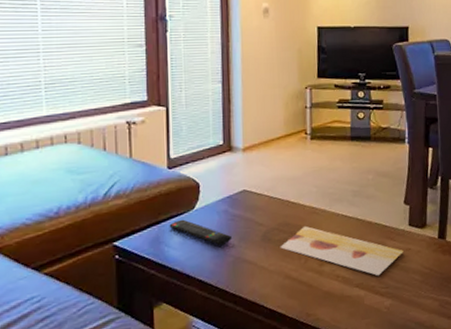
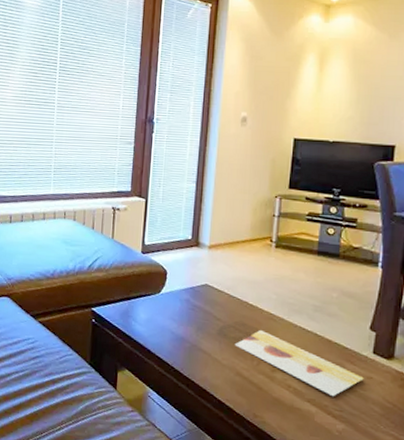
remote control: present [169,219,231,246] -> none [137,299,190,331]

